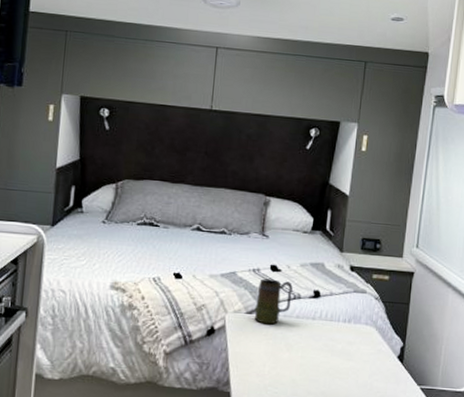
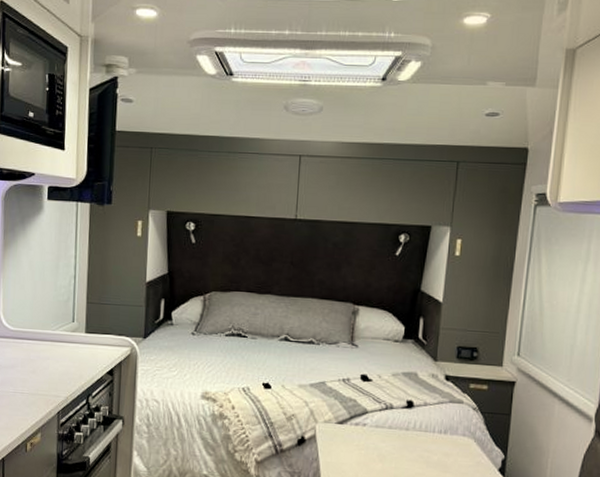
mug: present [254,278,293,325] -> none [345,388,385,435]

